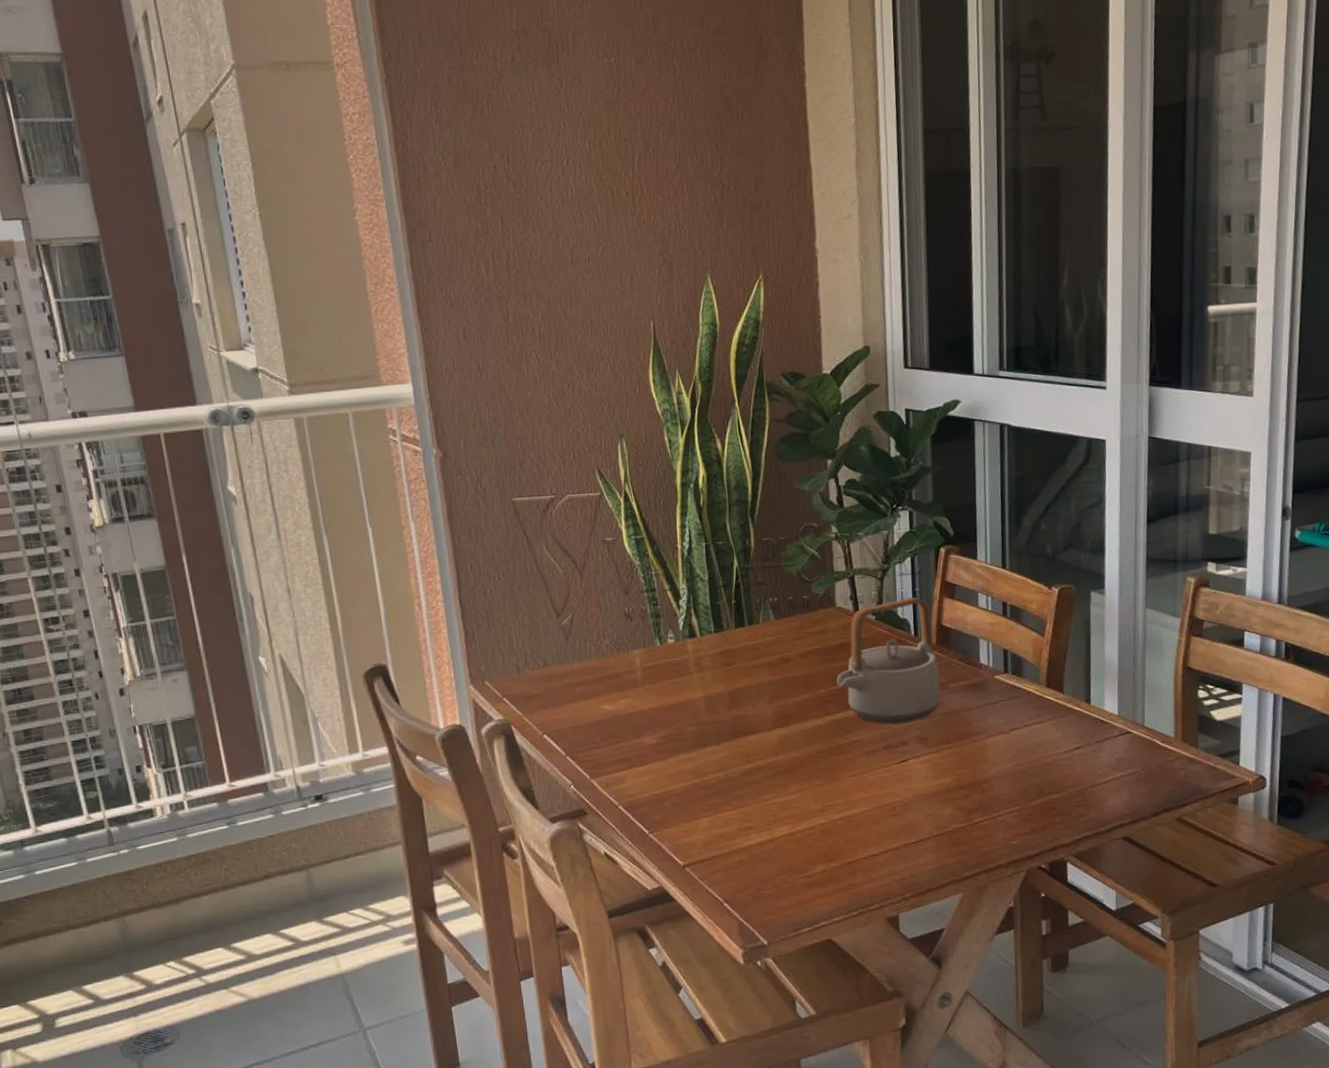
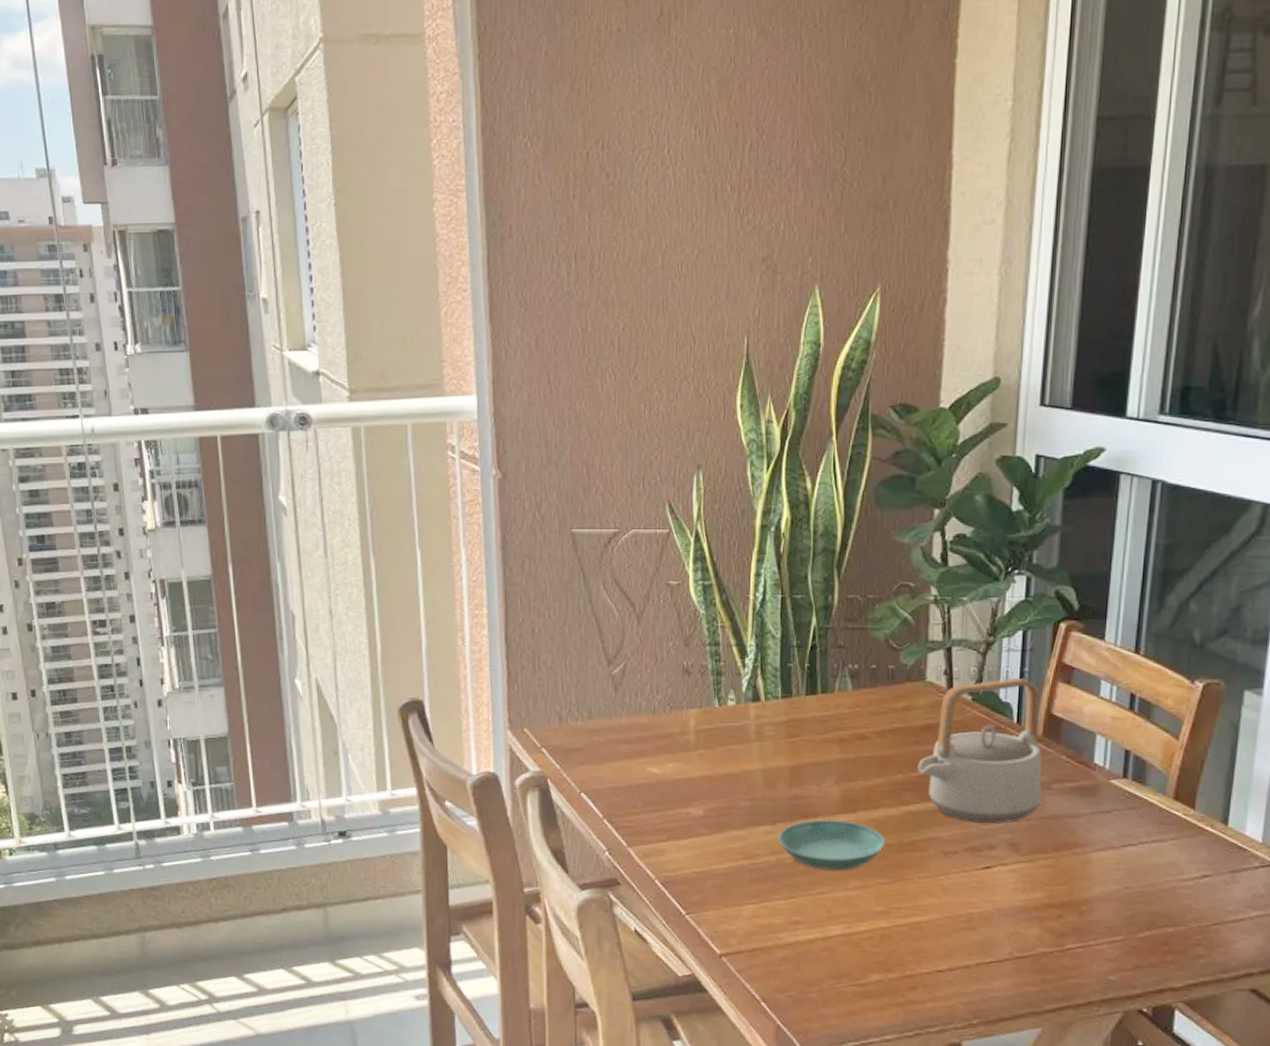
saucer: none [723,734,817,780] -> present [778,819,886,871]

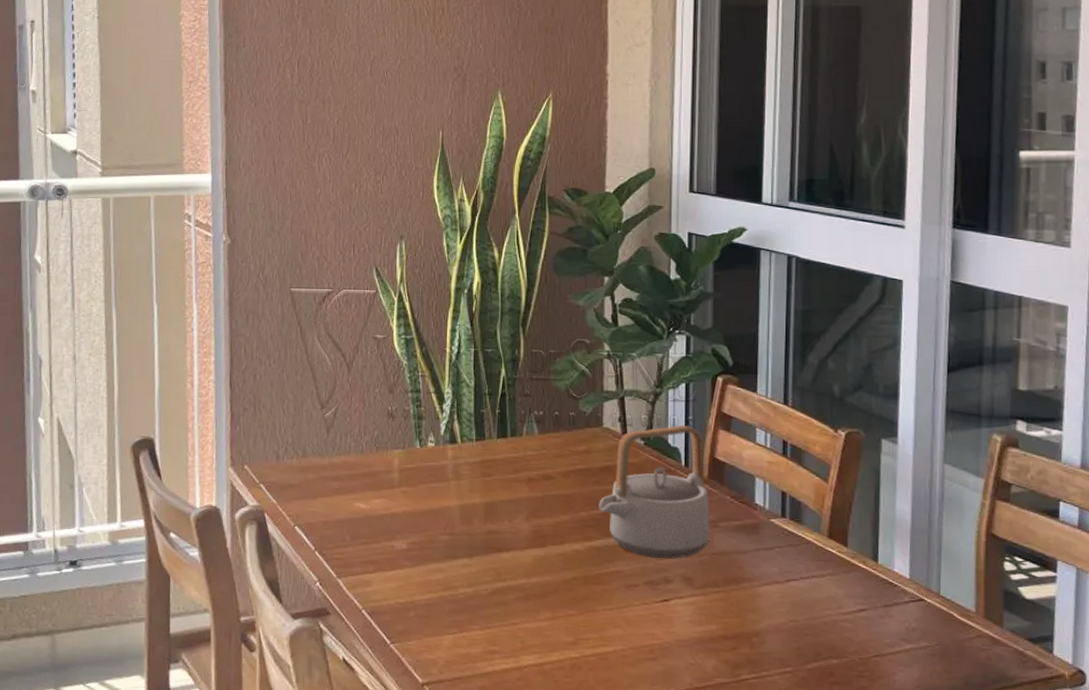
saucer: present [778,819,886,871] -> none [474,553,573,603]

